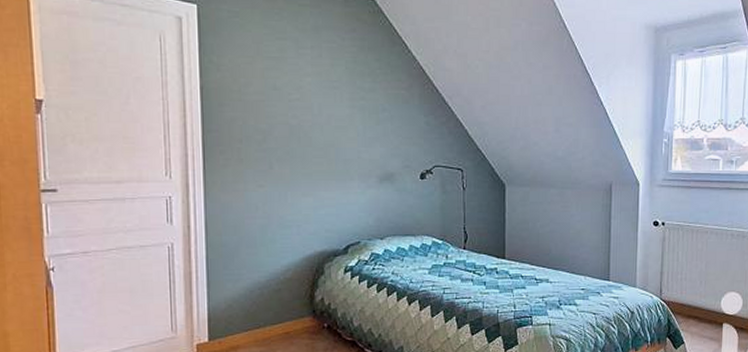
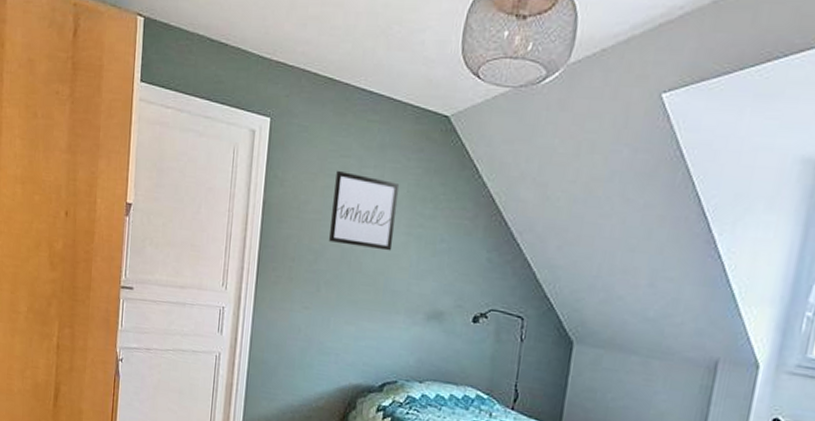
wall art: none [274,52,339,124] -> present [329,170,400,251]

